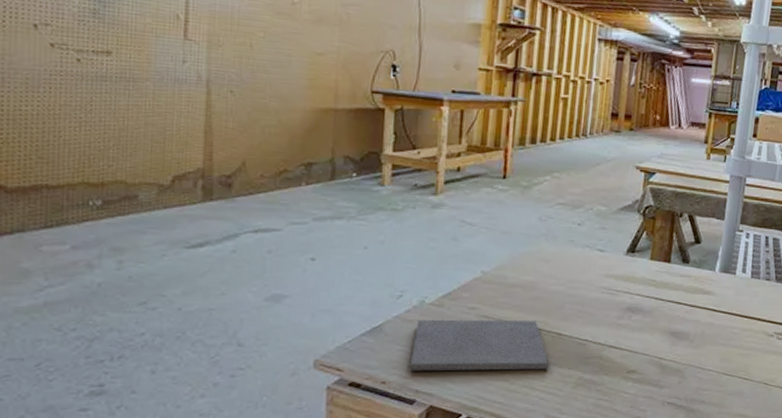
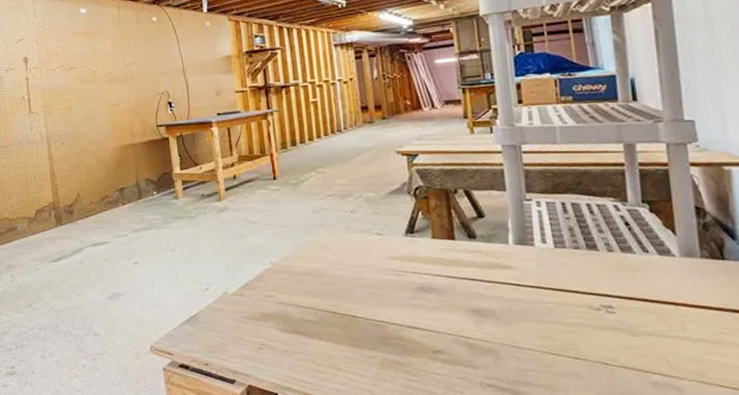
notepad: present [409,319,549,371] -> none [224,304,351,354]

